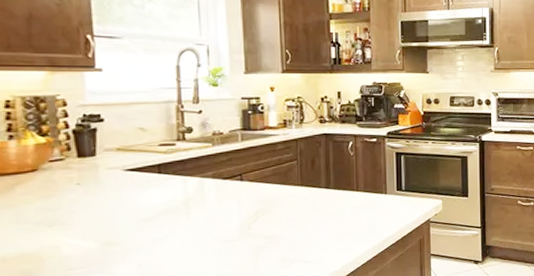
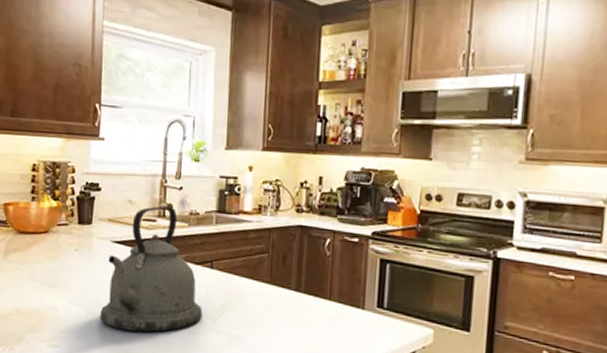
kettle: none [117,129,236,254] -> present [100,205,203,332]

